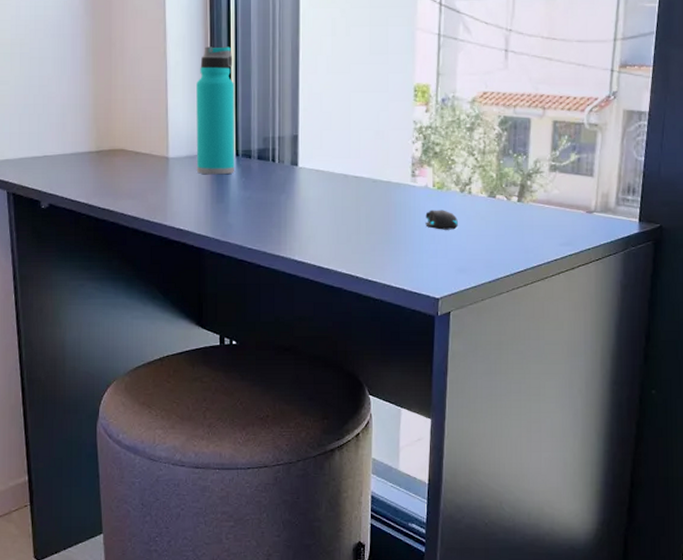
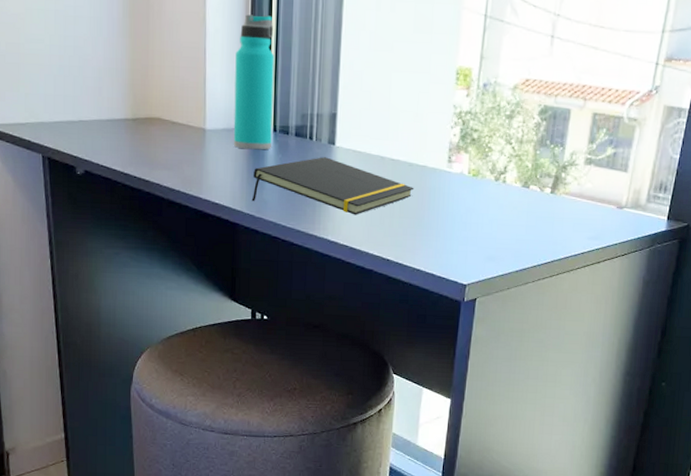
notepad: none [216,178,380,234] -> present [251,157,415,215]
mouse: present [425,210,458,230] -> none [458,197,490,218]

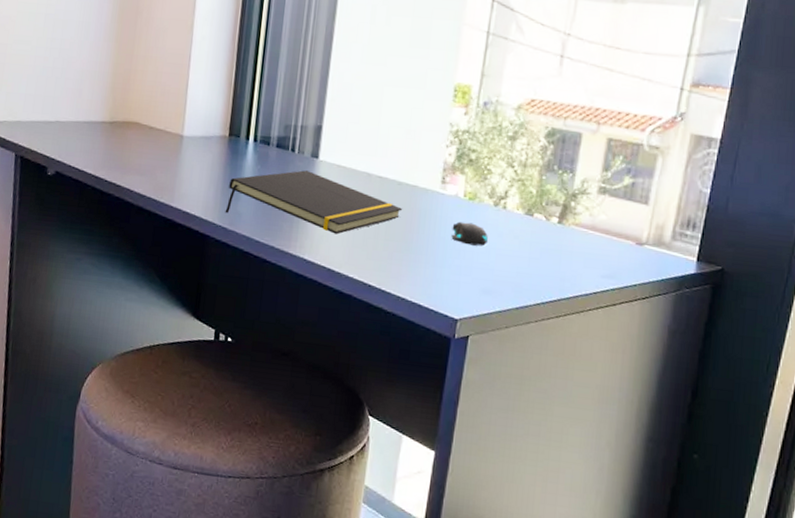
water bottle: present [233,14,274,150] -> none [211,23,262,160]
mouse: none [458,197,490,218] -> present [451,221,488,246]

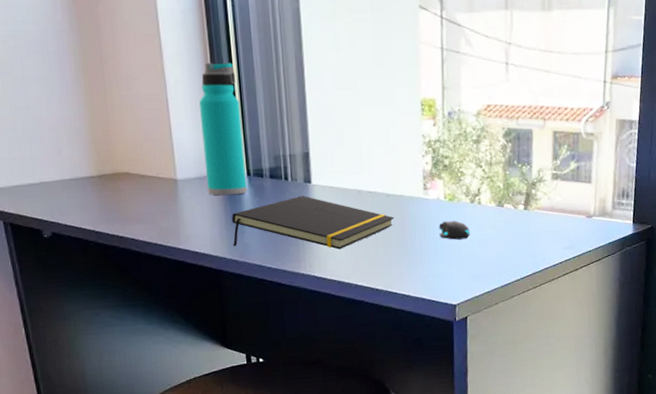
water bottle: none [211,23,262,160] -> present [199,63,247,196]

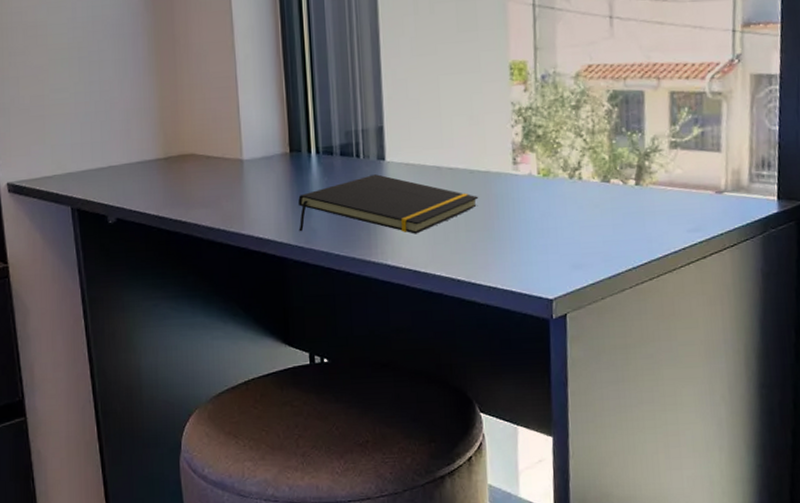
water bottle: present [199,63,247,196] -> none [269,34,315,176]
mouse: present [439,220,470,240] -> none [531,199,569,222]

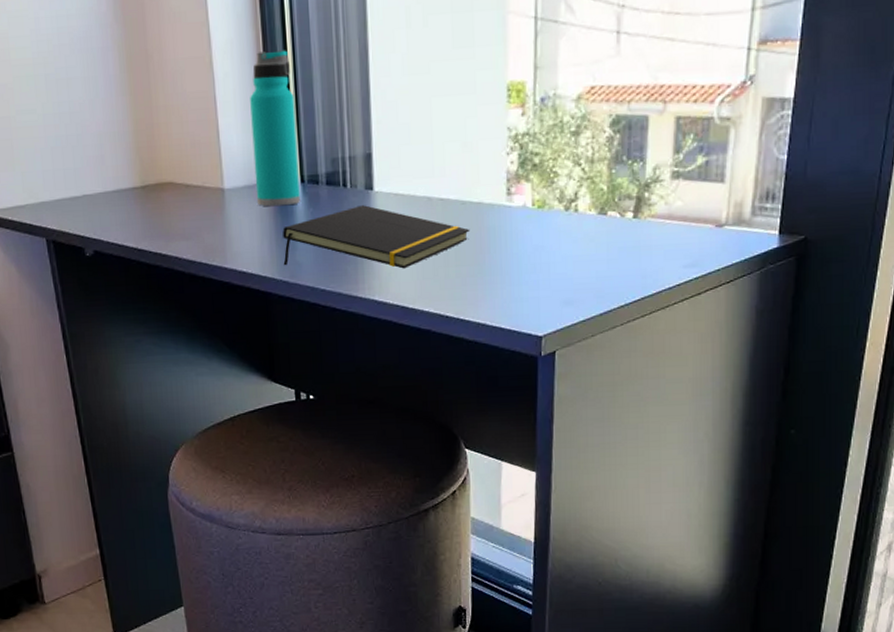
water bottle: none [269,34,315,176] -> present [250,50,300,207]

